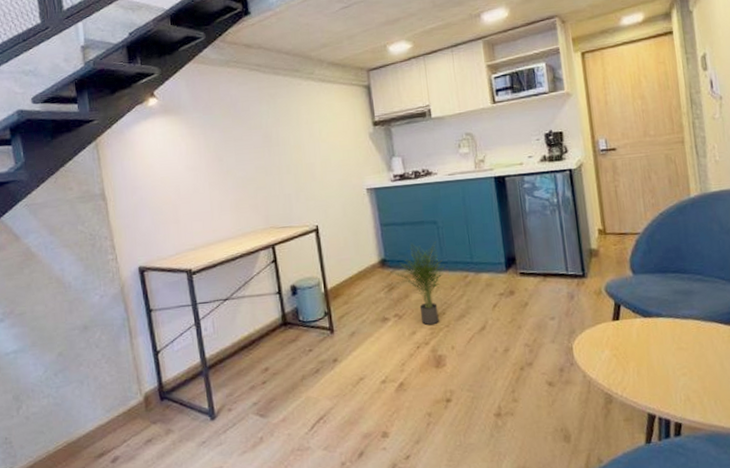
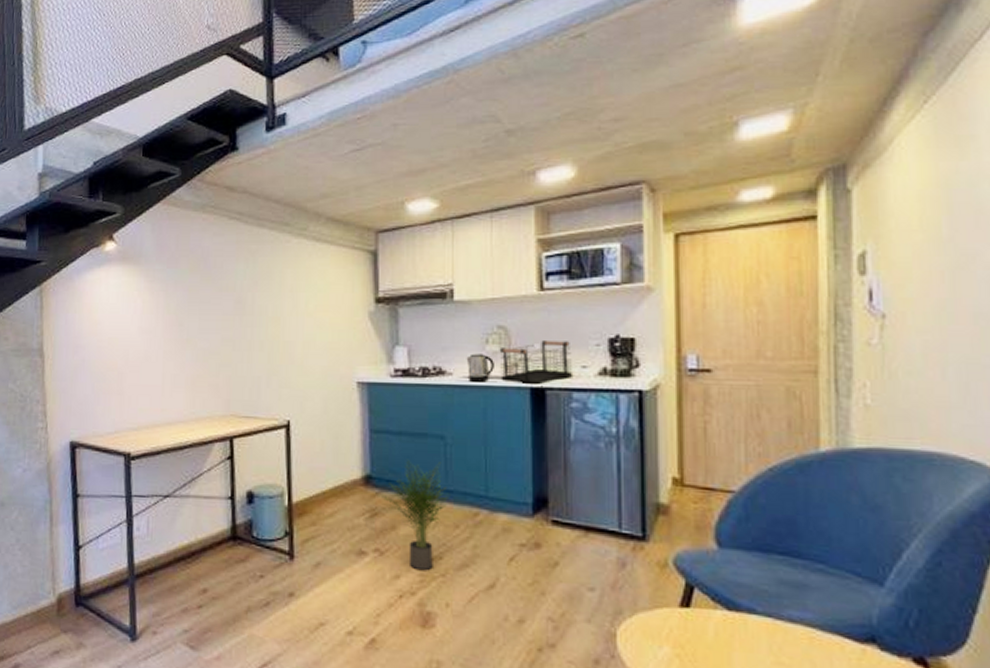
kettle: none [445,156,467,178] -> present [466,353,494,382]
dish rack: none [469,139,522,175] -> present [499,341,572,385]

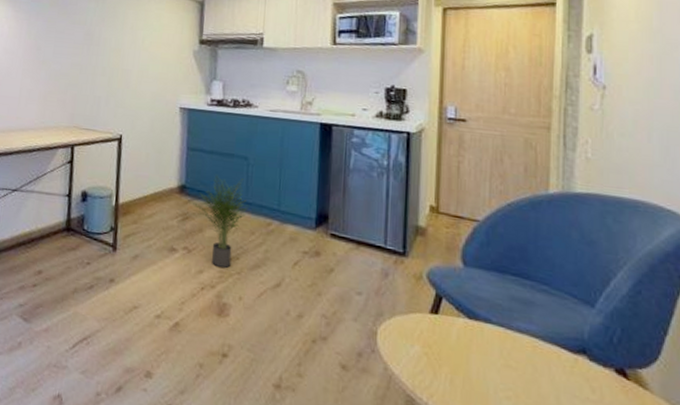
kettle: present [466,353,494,382] -> none [270,91,292,116]
dish rack: present [499,341,572,385] -> none [297,85,355,122]

